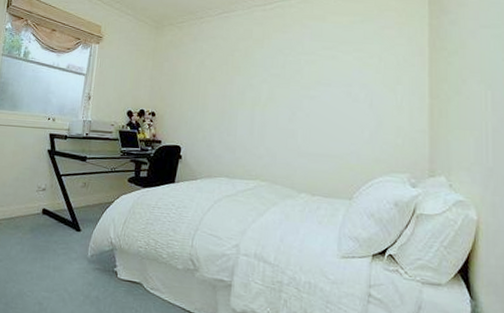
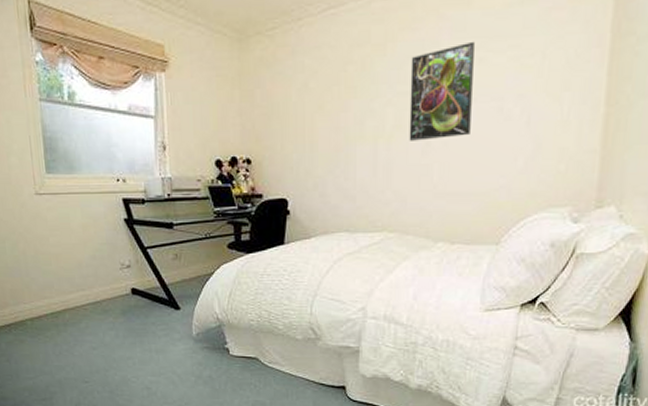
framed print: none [279,43,329,111] -> present [409,41,475,141]

